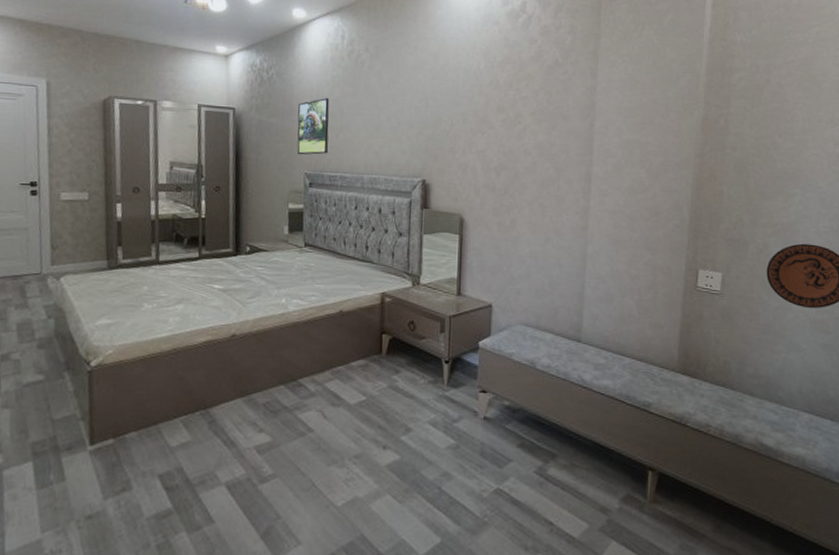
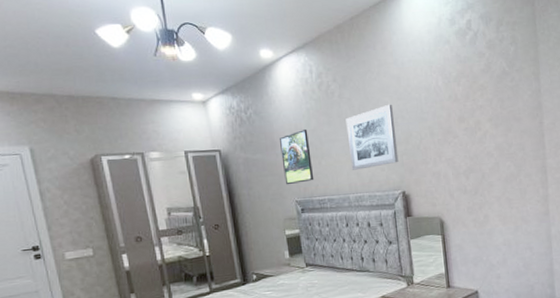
wall art: none [370,82,426,149] -> present [345,104,399,170]

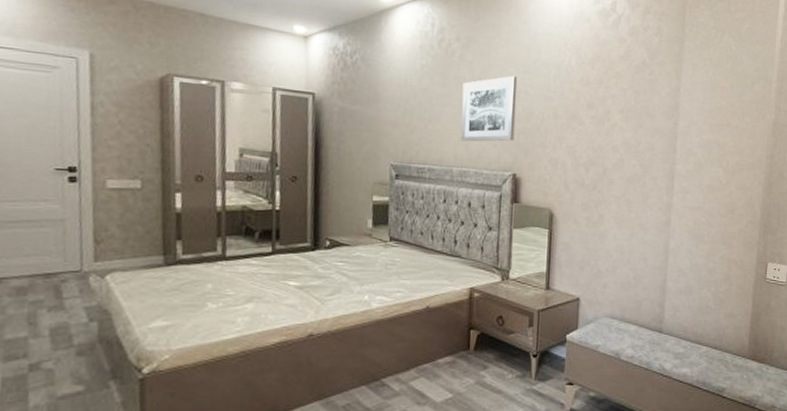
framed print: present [280,130,314,185] -> none [382,87,418,146]

